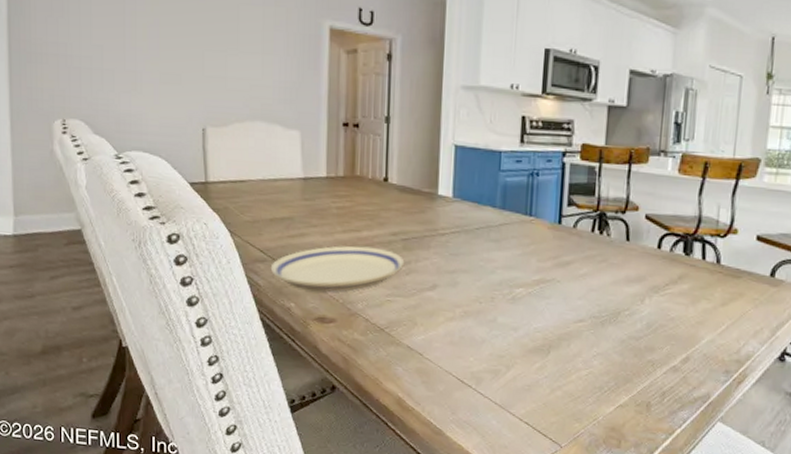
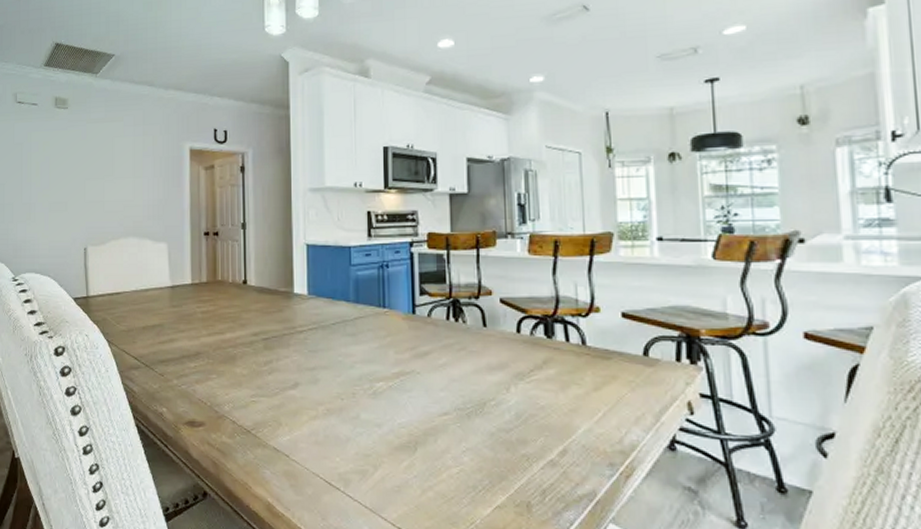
plate: present [270,245,405,293] -> none [144,348,267,396]

